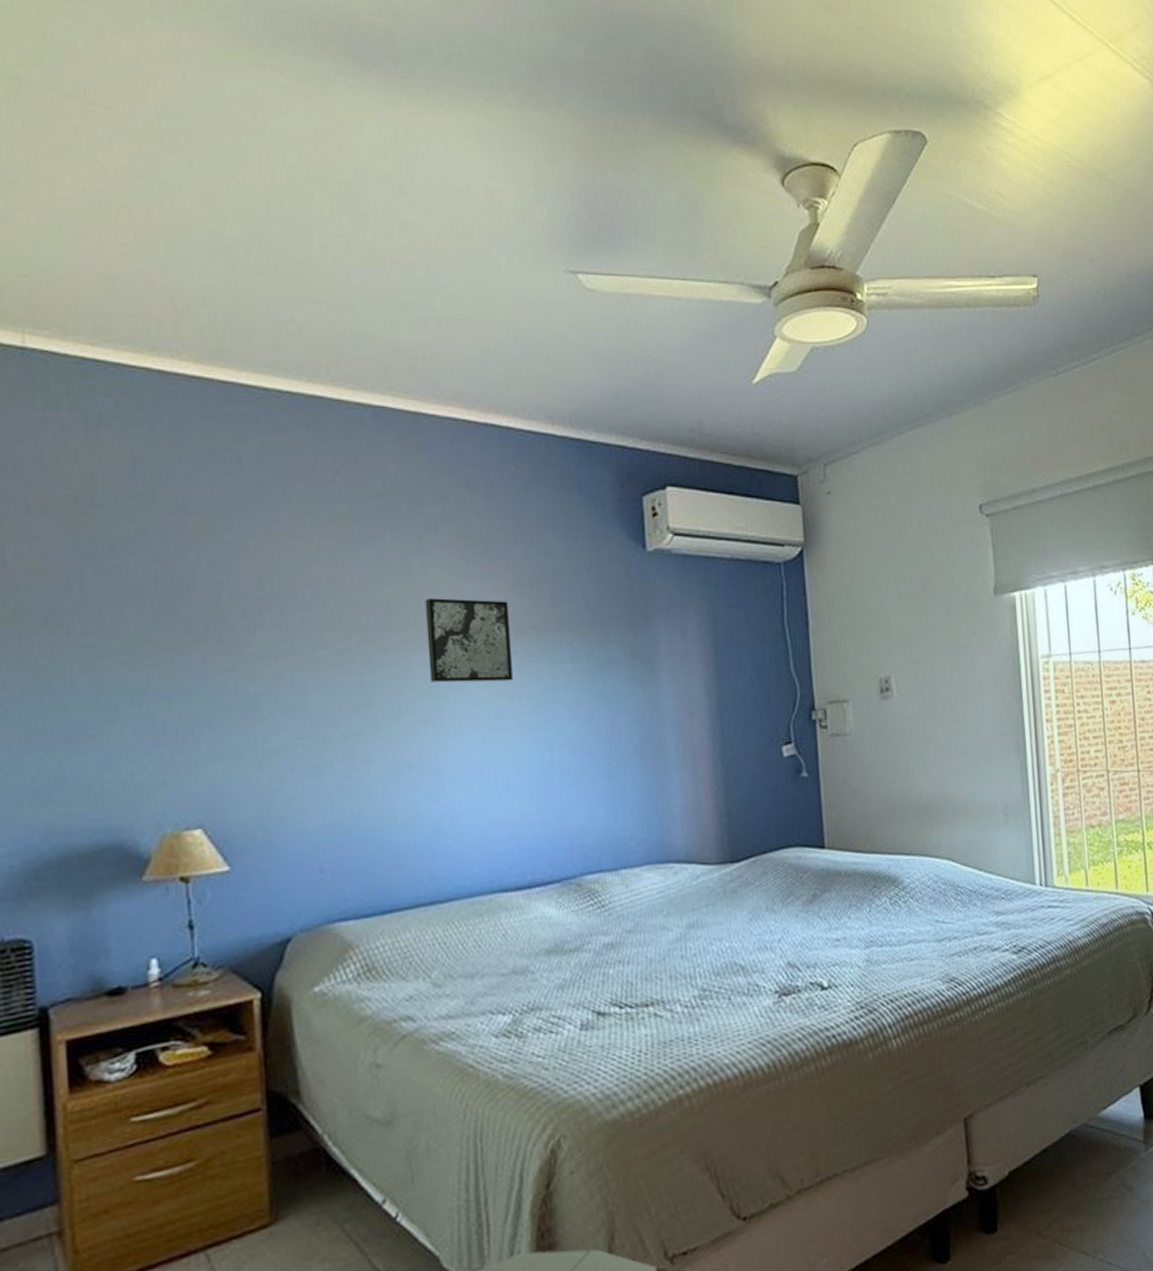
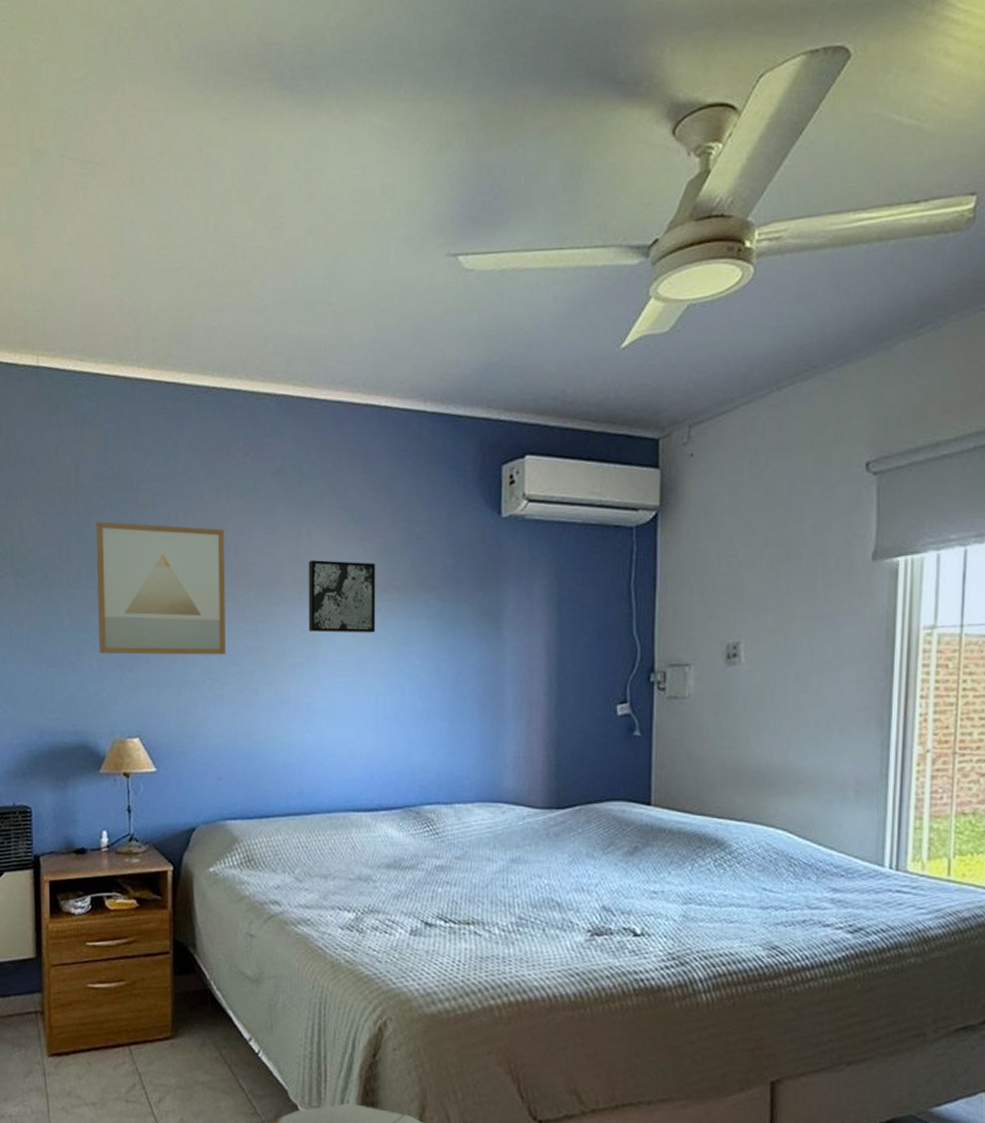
wall art: none [123,550,322,722] -> present [96,521,225,655]

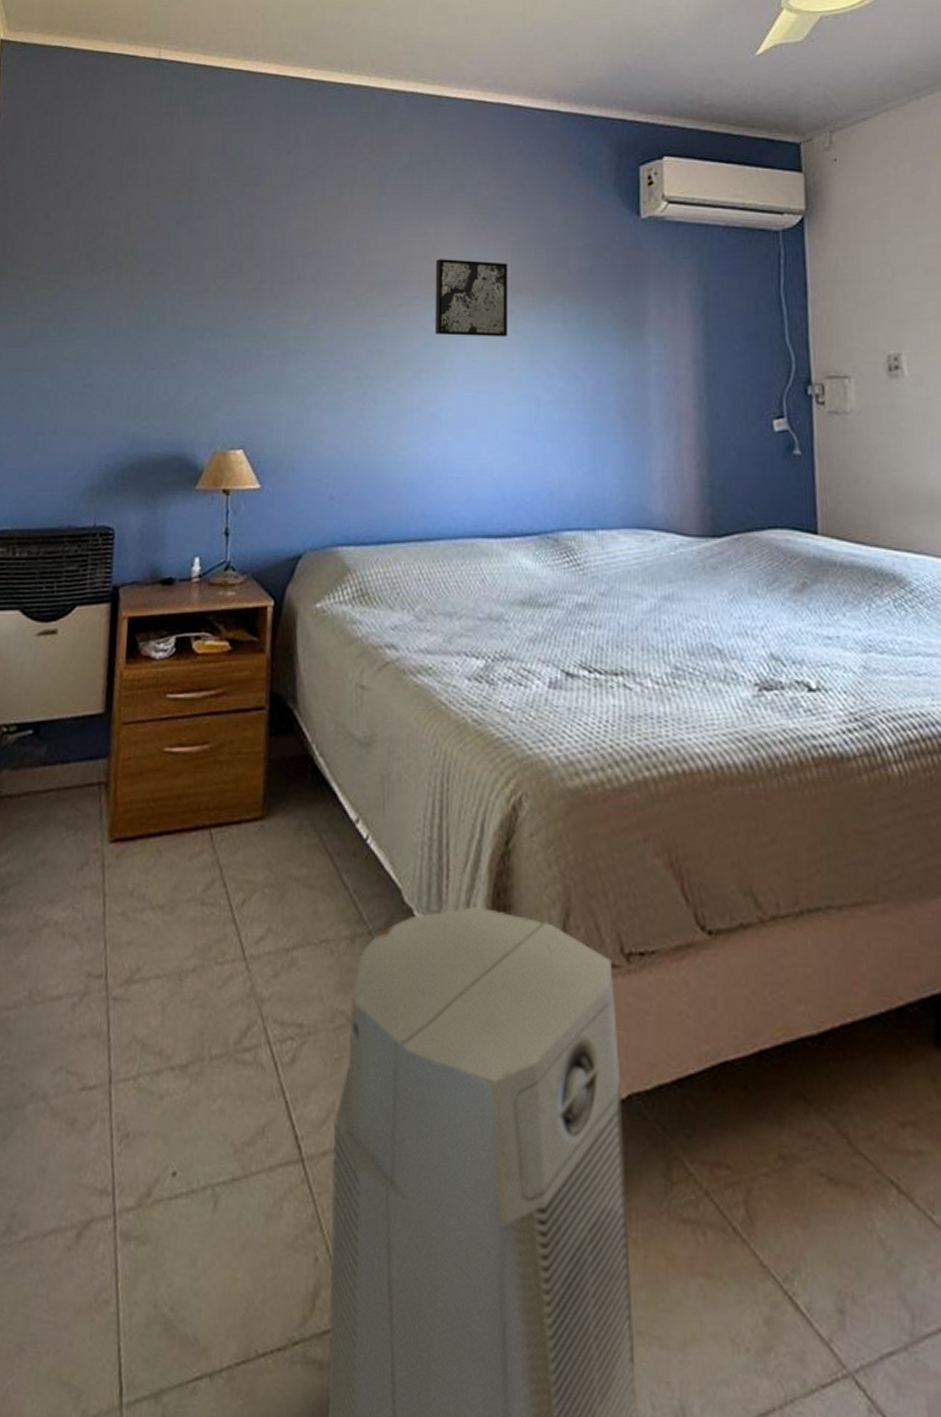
wall art: present [96,521,225,655] -> none [203,214,347,358]

